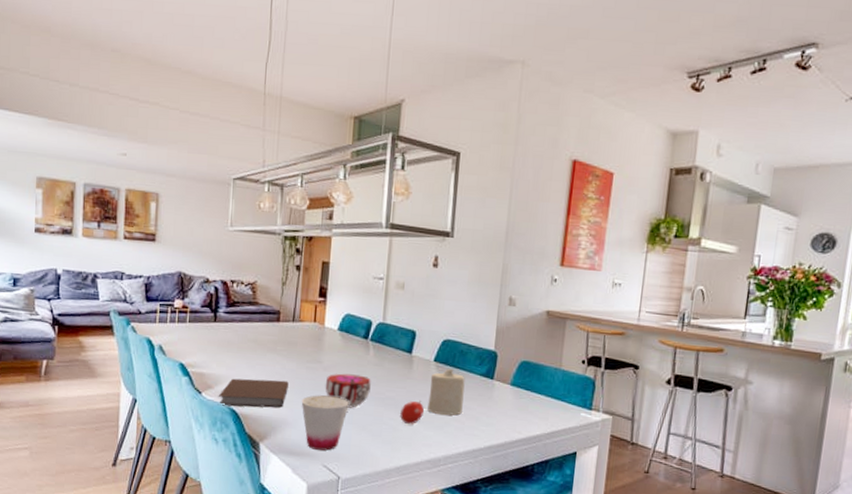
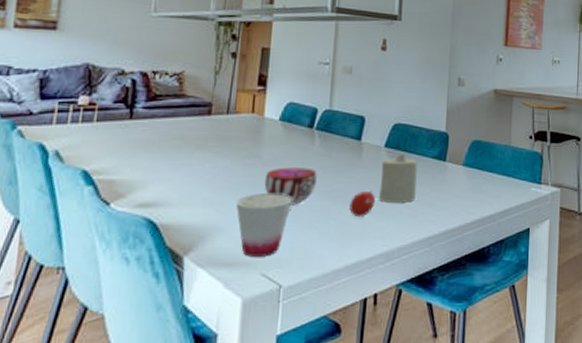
notebook: present [217,378,289,408] -> none [130,181,221,217]

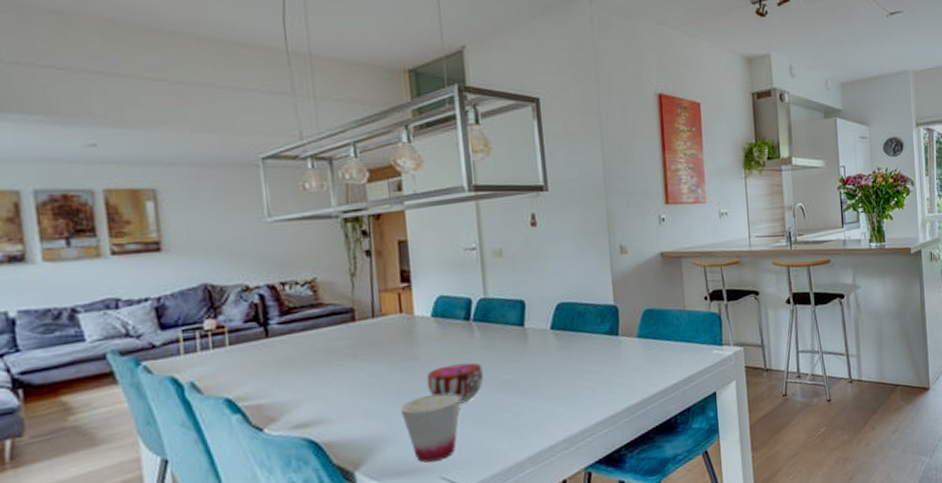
fruit: present [349,190,375,218] -> none [522,376,549,407]
candle: present [379,153,418,203] -> none [550,333,592,387]

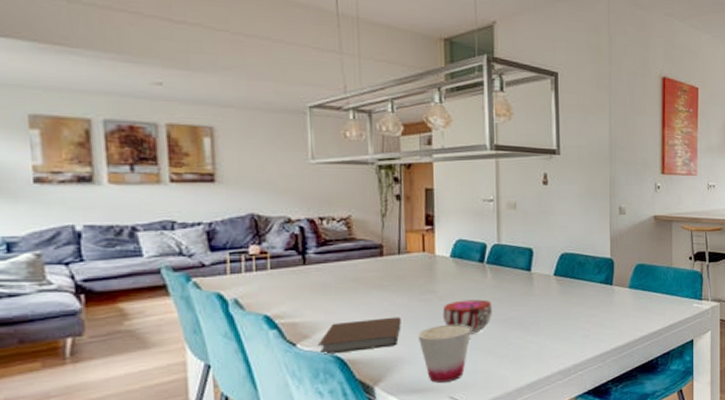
notebook: none [287,389,381,440] -> present [317,317,401,355]

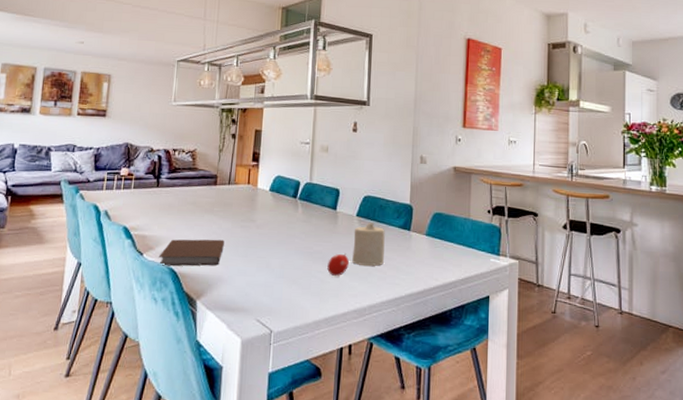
cup: present [417,324,471,383] -> none [236,251,280,305]
decorative bowl: present [442,299,492,334] -> none [258,230,300,263]
fruit: none [526,316,549,341] -> present [327,253,349,277]
candle: none [552,280,586,326] -> present [352,222,385,266]

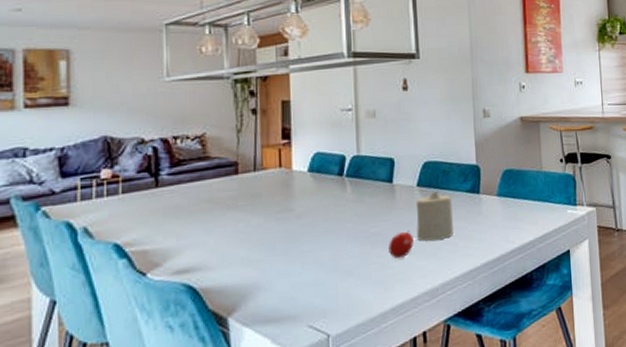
notebook: present [157,239,224,266] -> none [168,239,257,285]

